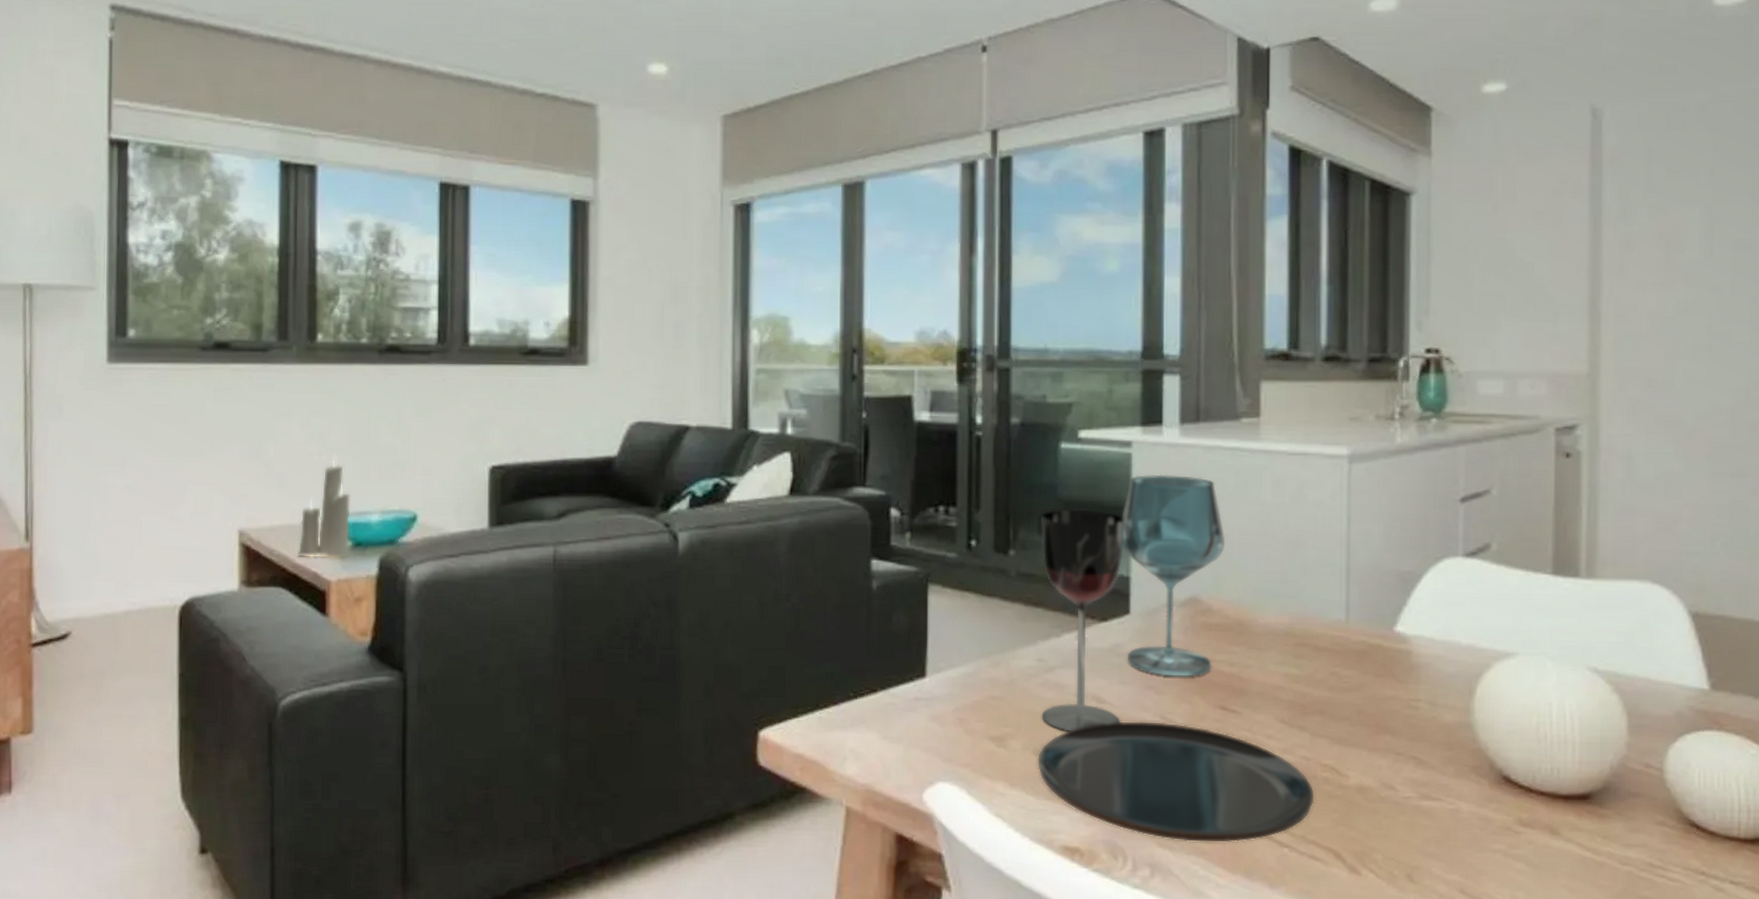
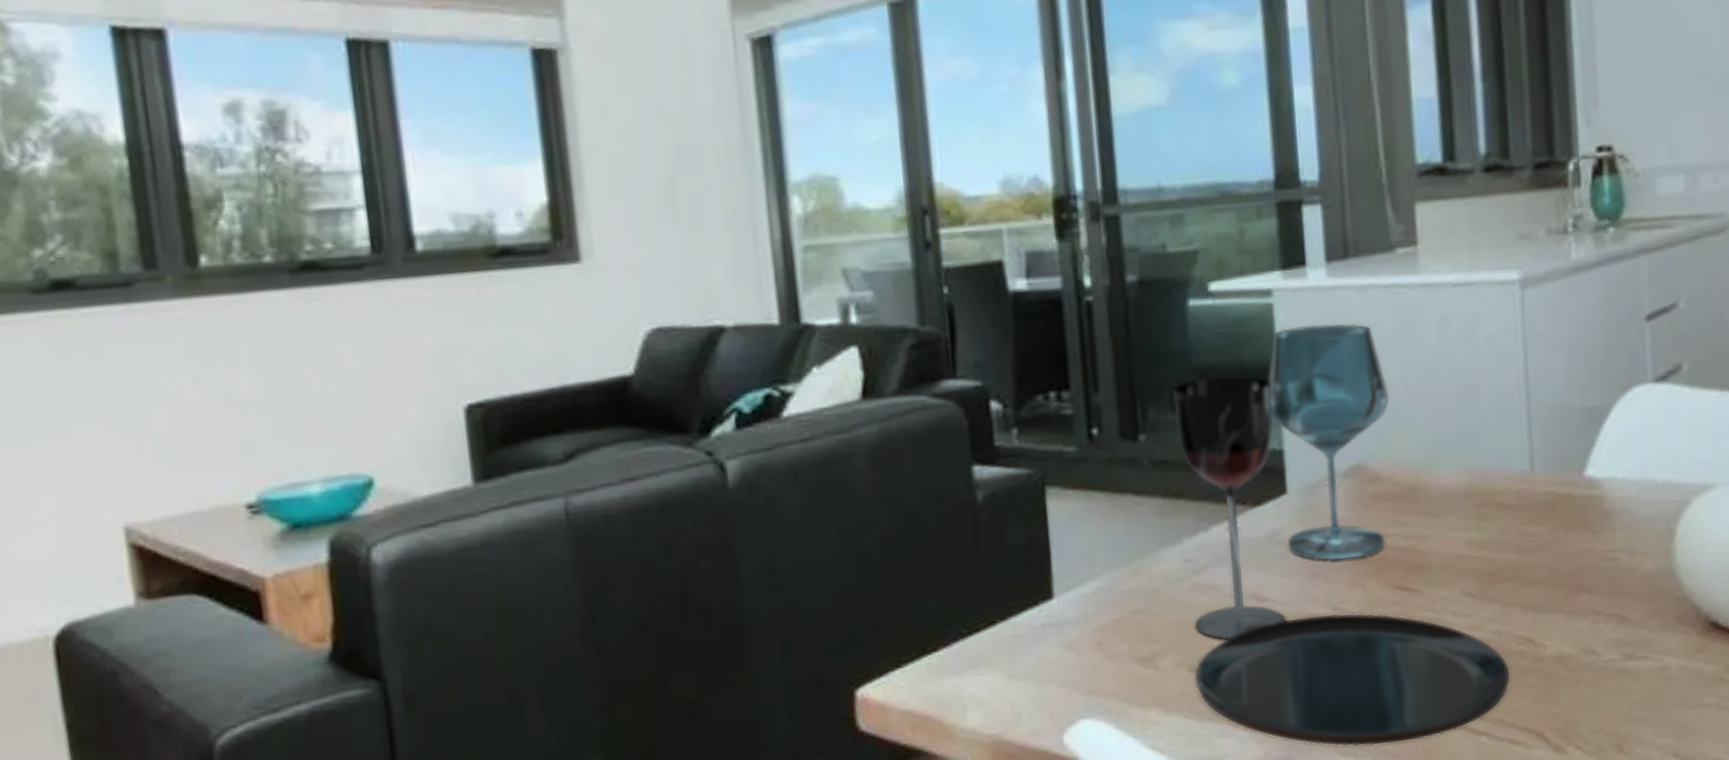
candle: present [296,454,351,559] -> none [210,412,287,551]

